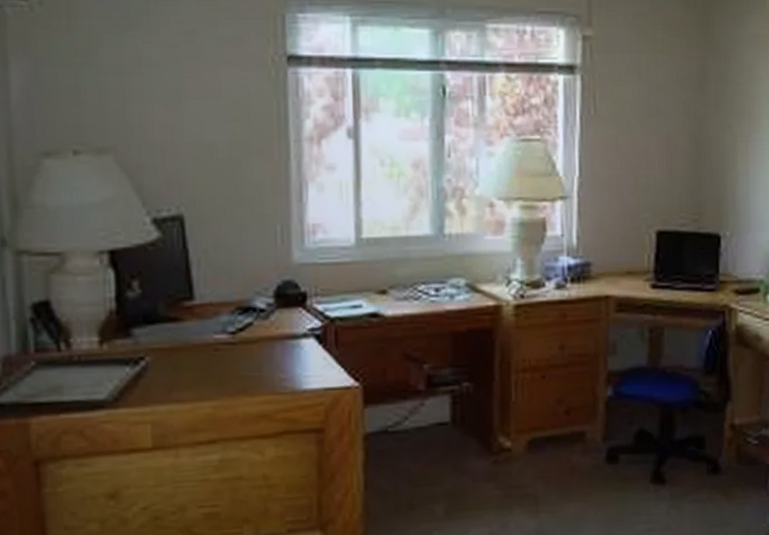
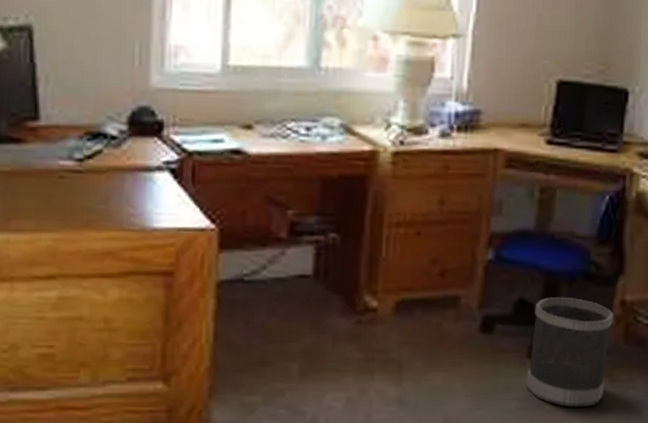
wastebasket: none [651,425,725,526] -> present [526,297,614,408]

